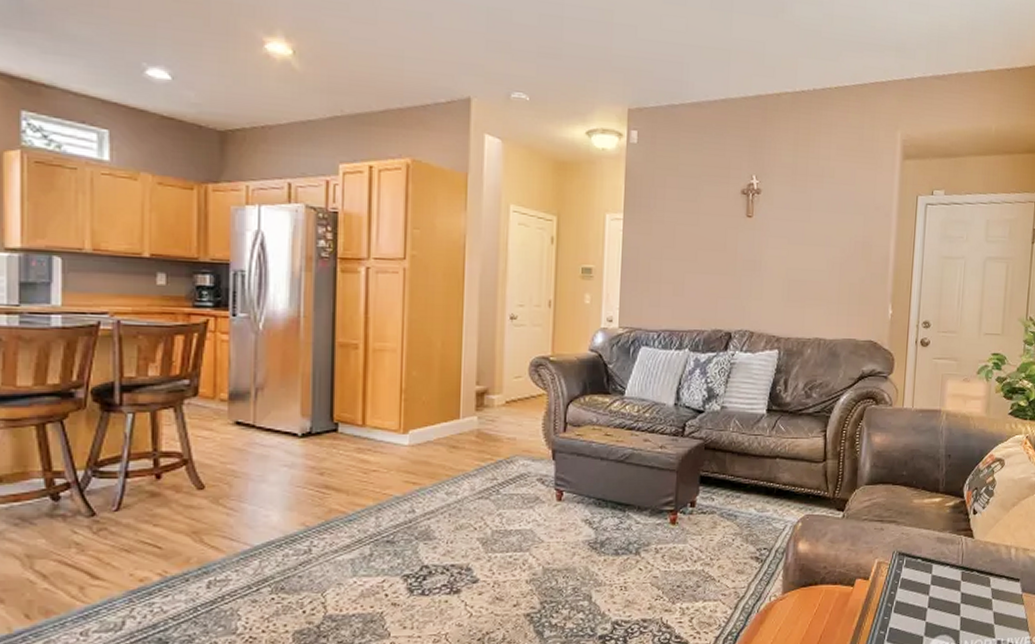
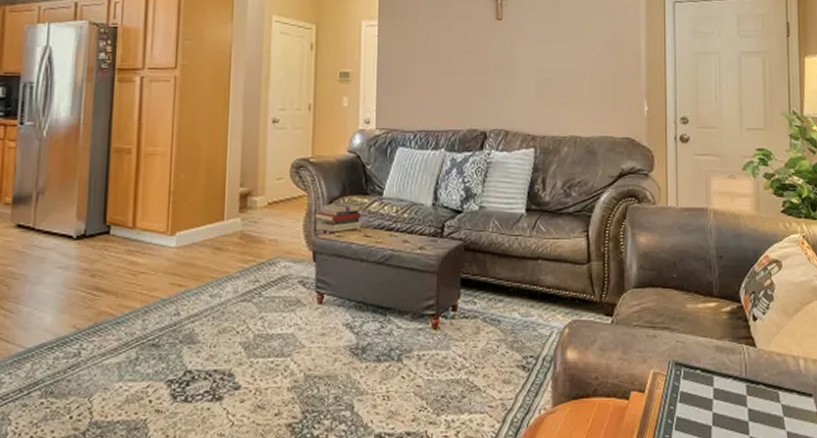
books: none [554,402,602,431] -> present [314,203,362,232]

